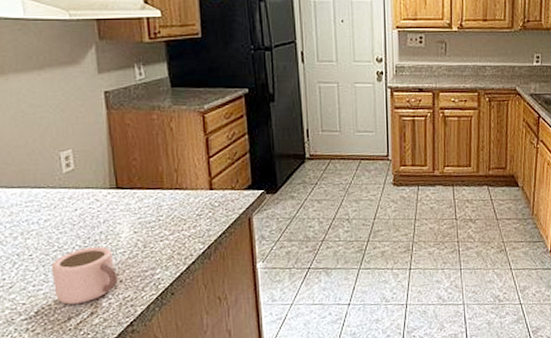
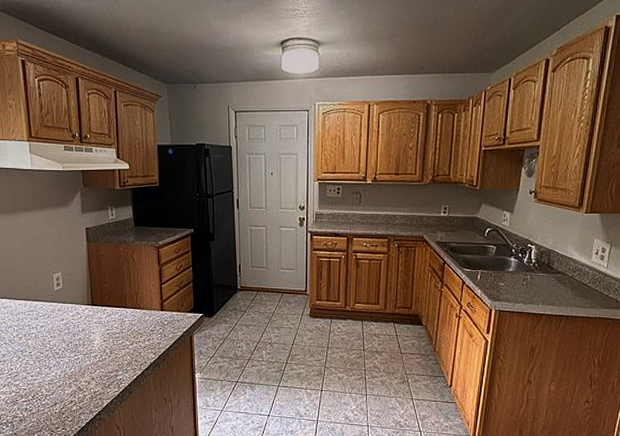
mug: present [51,246,118,305] -> none [44,349,90,393]

